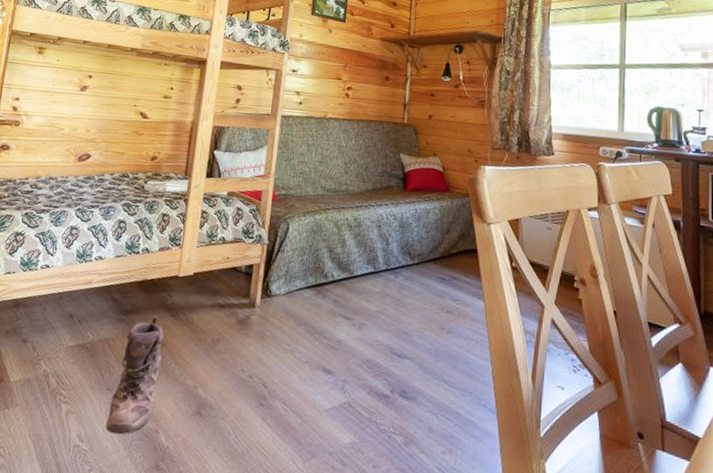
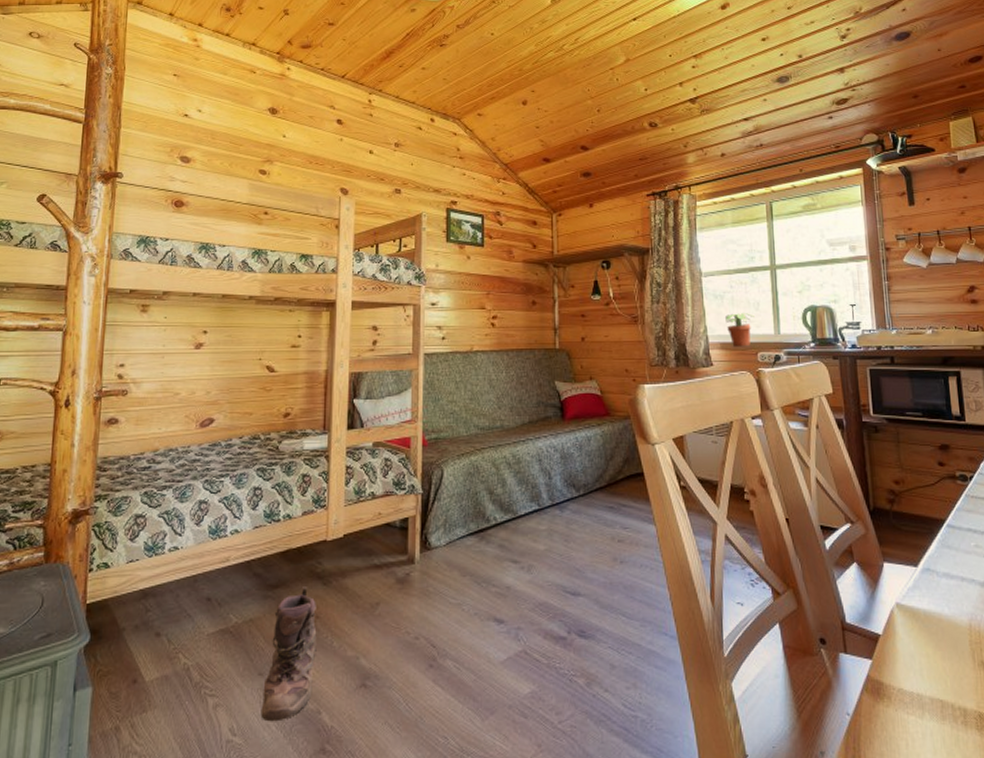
potted plant: none [570,107,600,140] -> present [725,313,755,347]

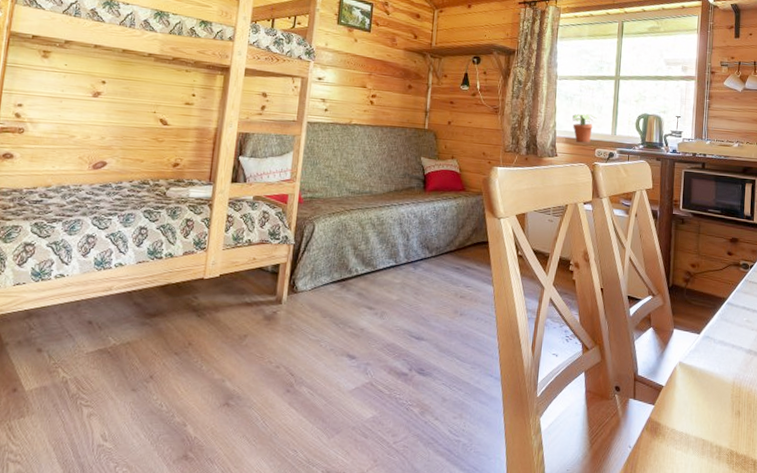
hiking boot: present [260,587,317,722] -> none [131,317,190,431]

